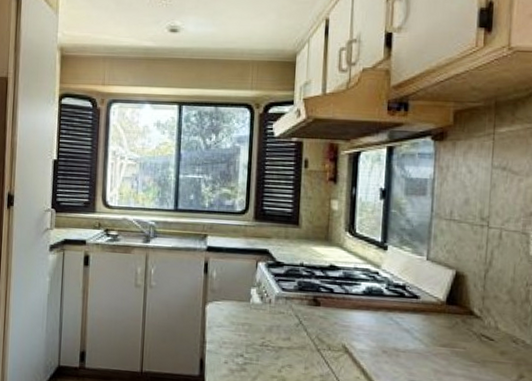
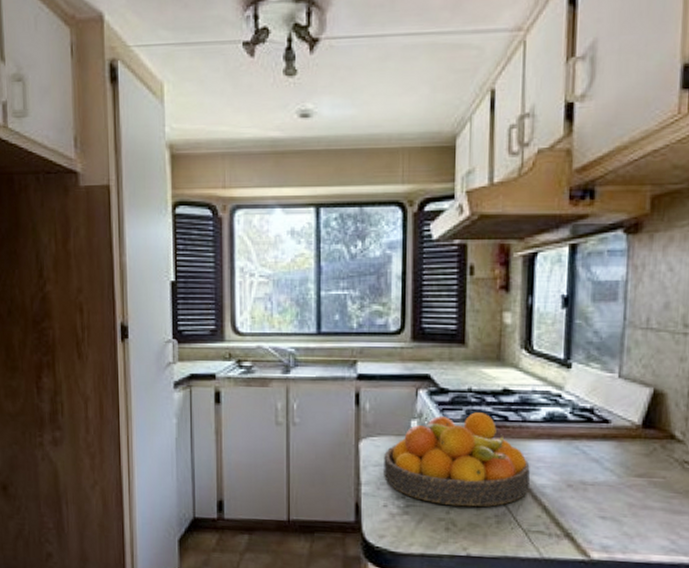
fruit bowl: none [226,284,352,367] -> present [384,412,531,507]

